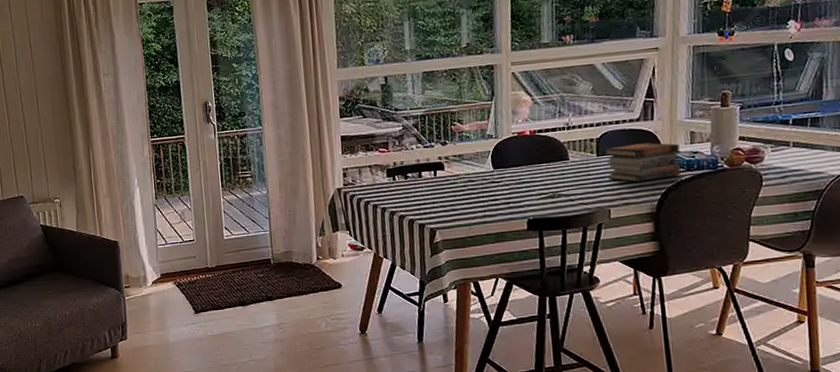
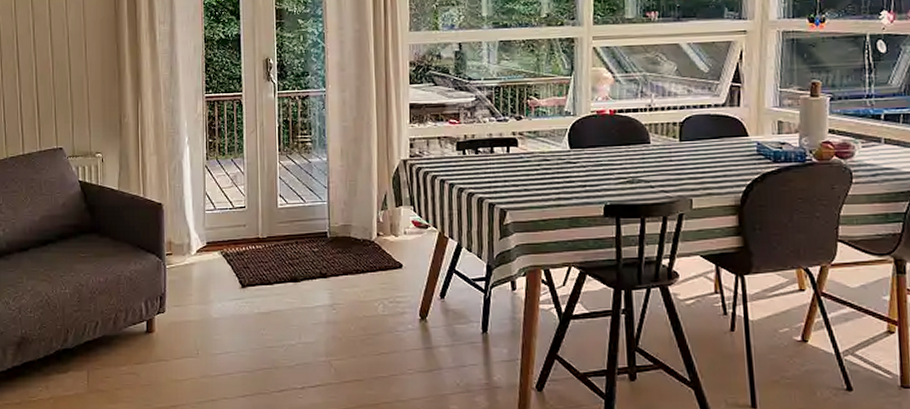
book stack: present [603,142,681,182] -> none [687,130,768,172]

